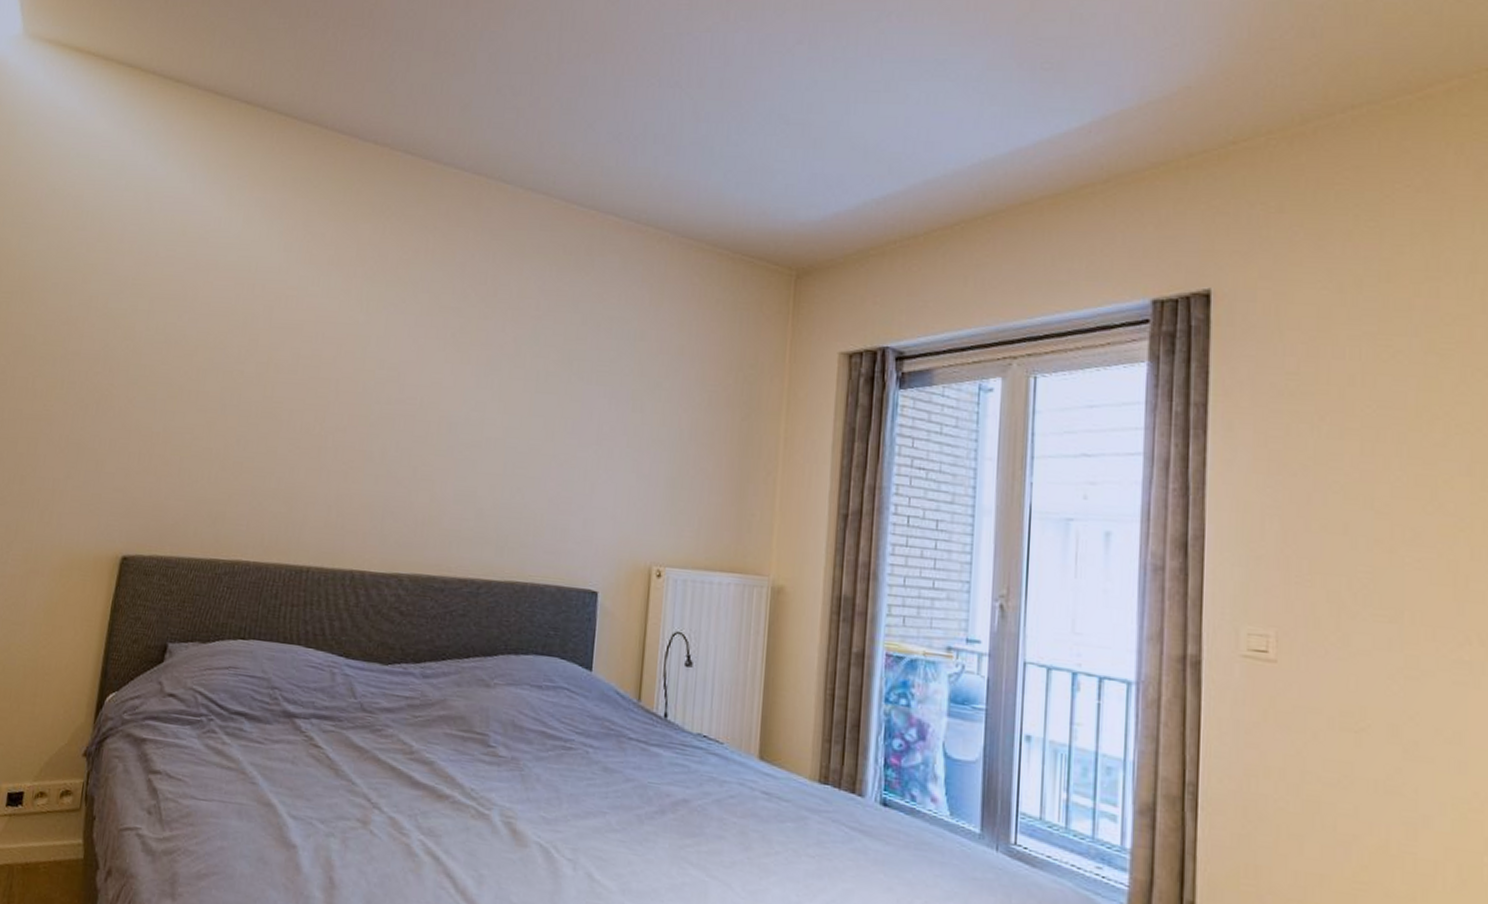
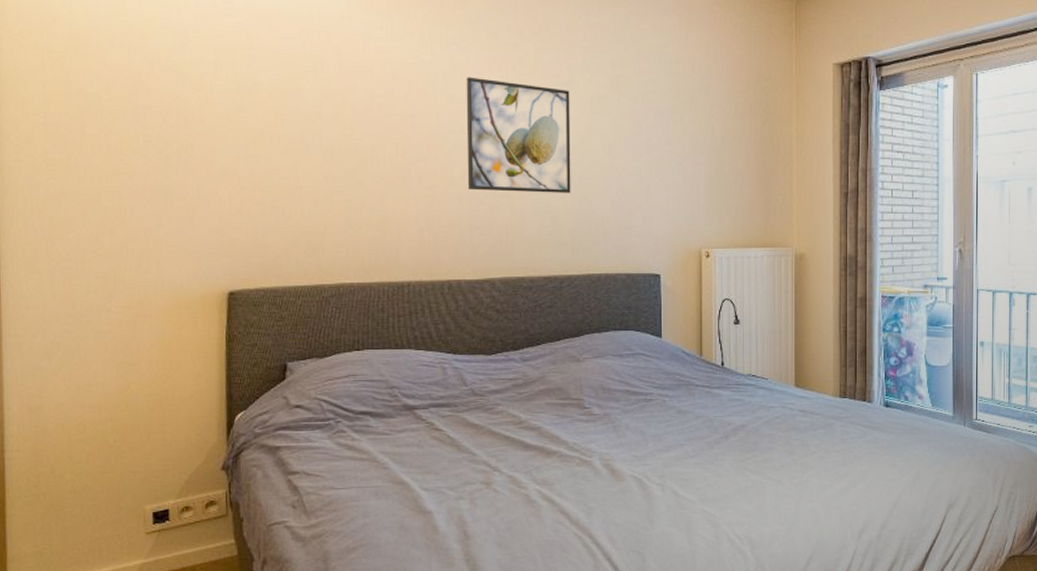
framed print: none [386,342,514,483] -> present [466,77,571,193]

